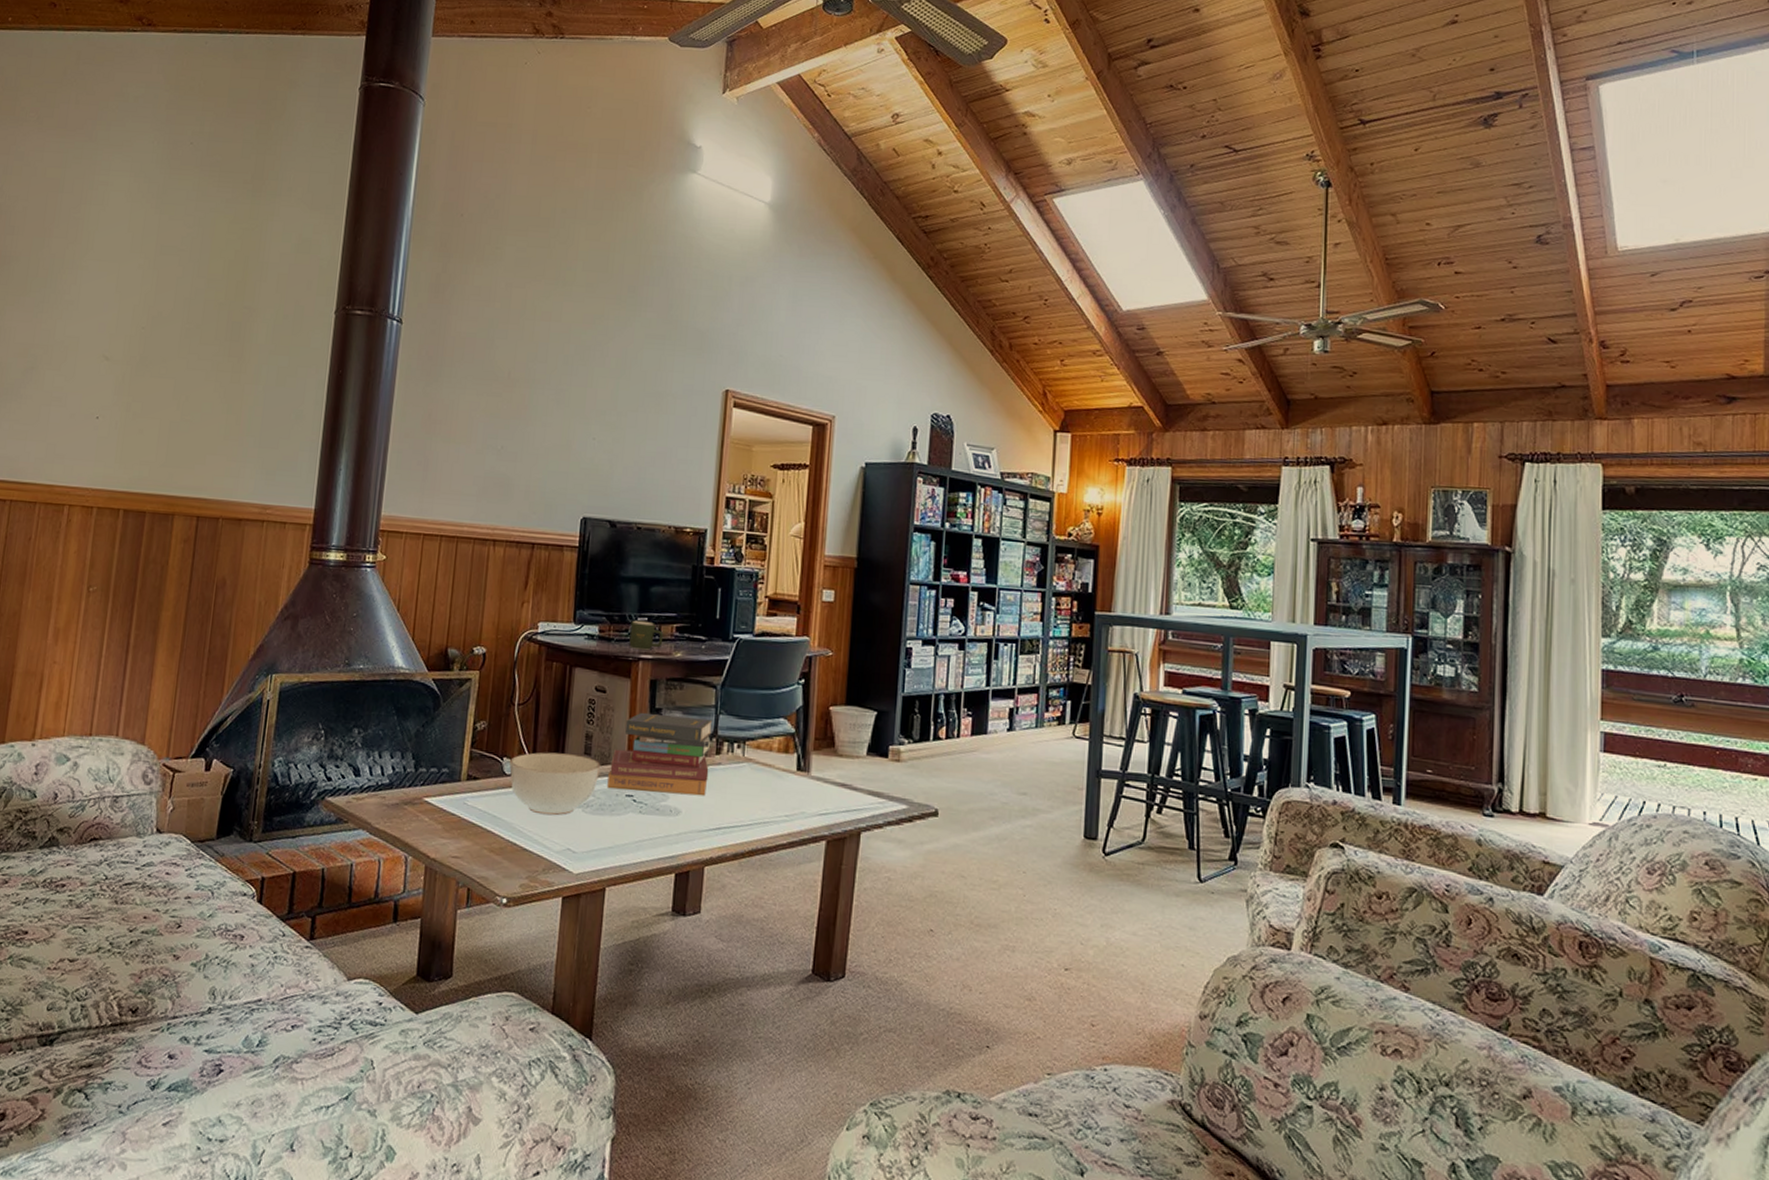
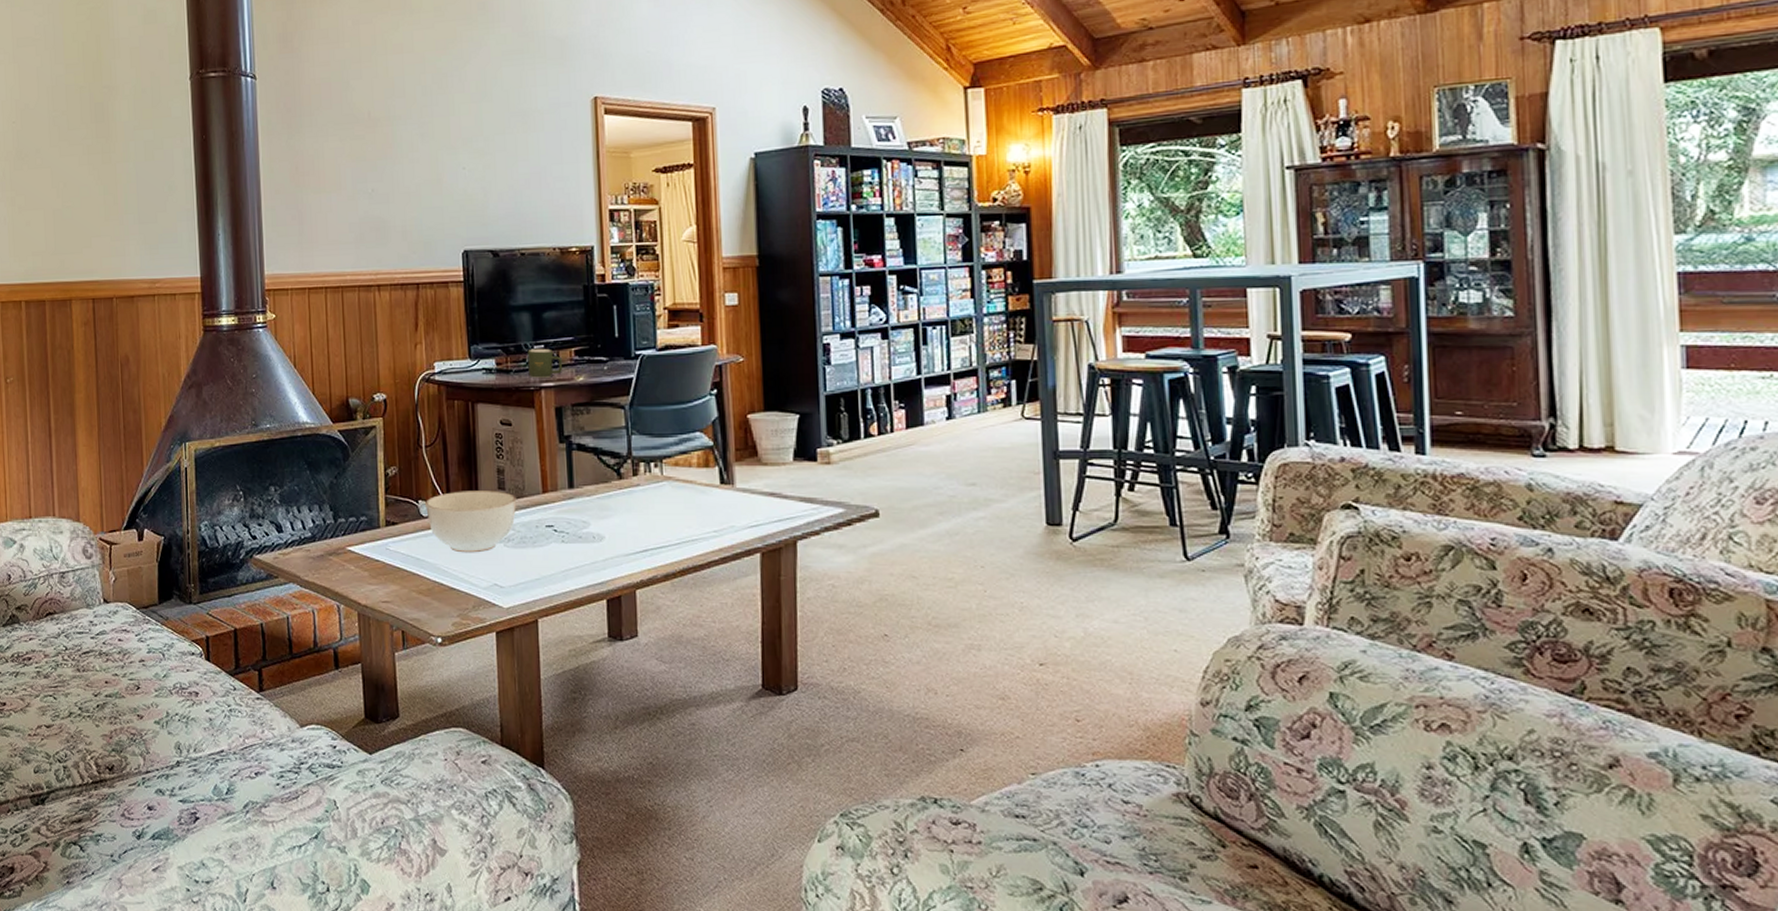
books: present [607,712,713,797] -> none [525,441,628,521]

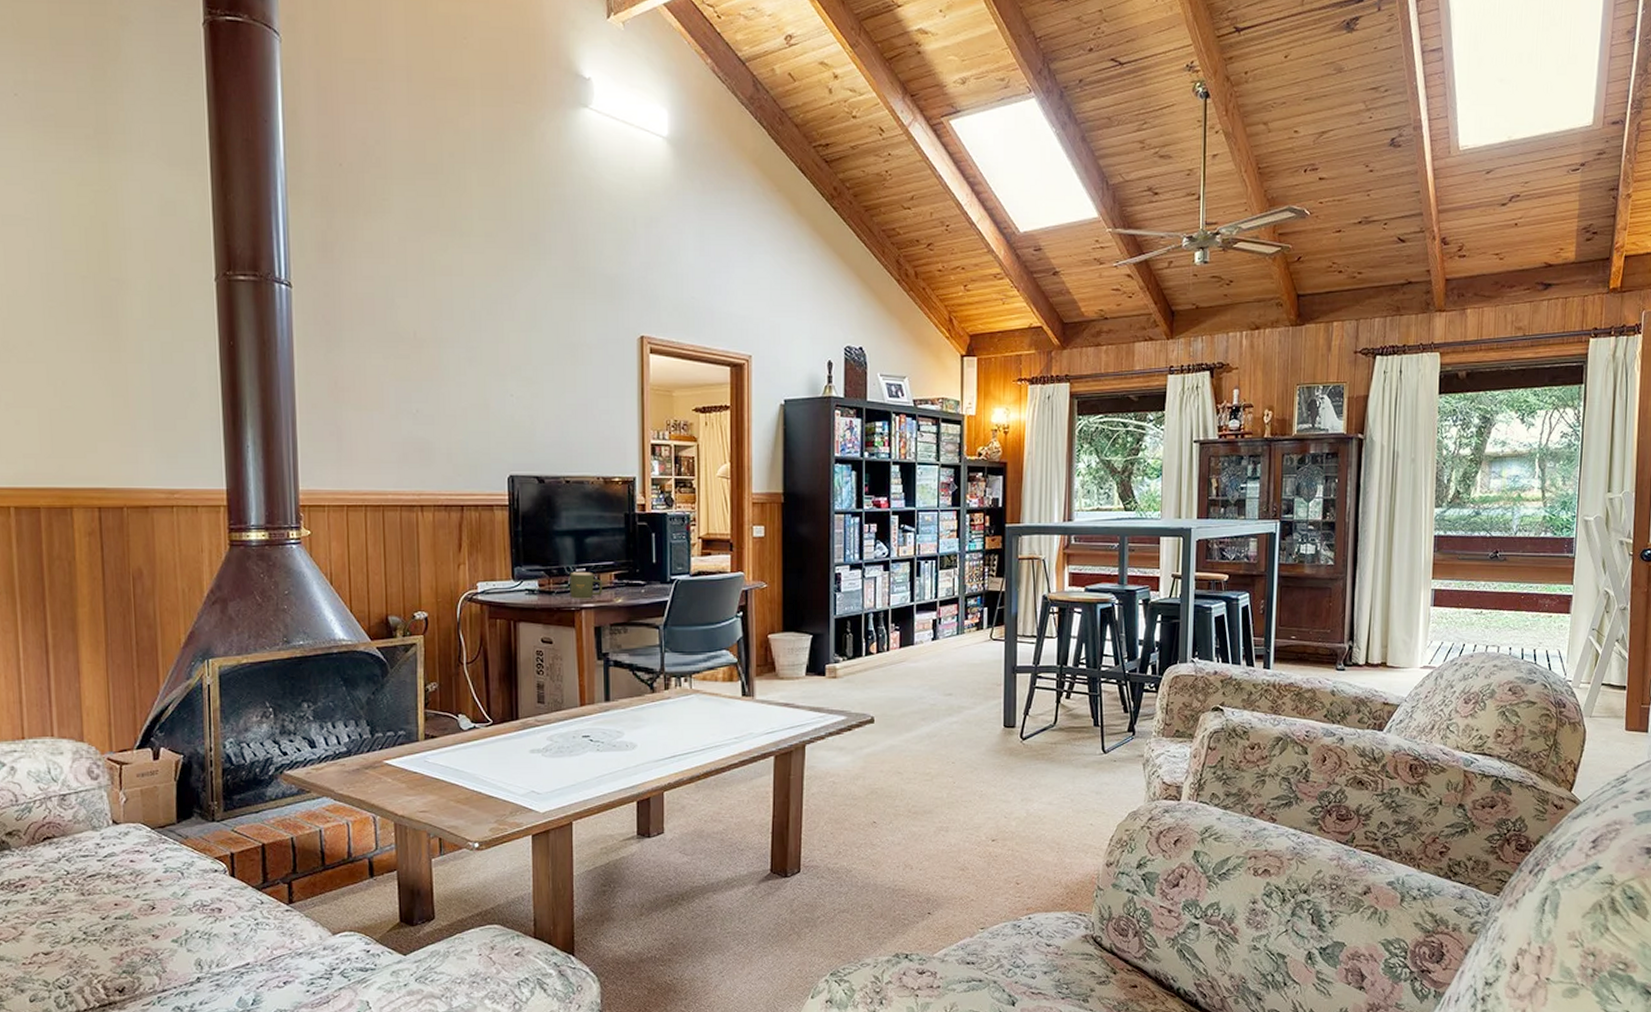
bowl: present [425,490,517,553] -> none [466,704,555,763]

